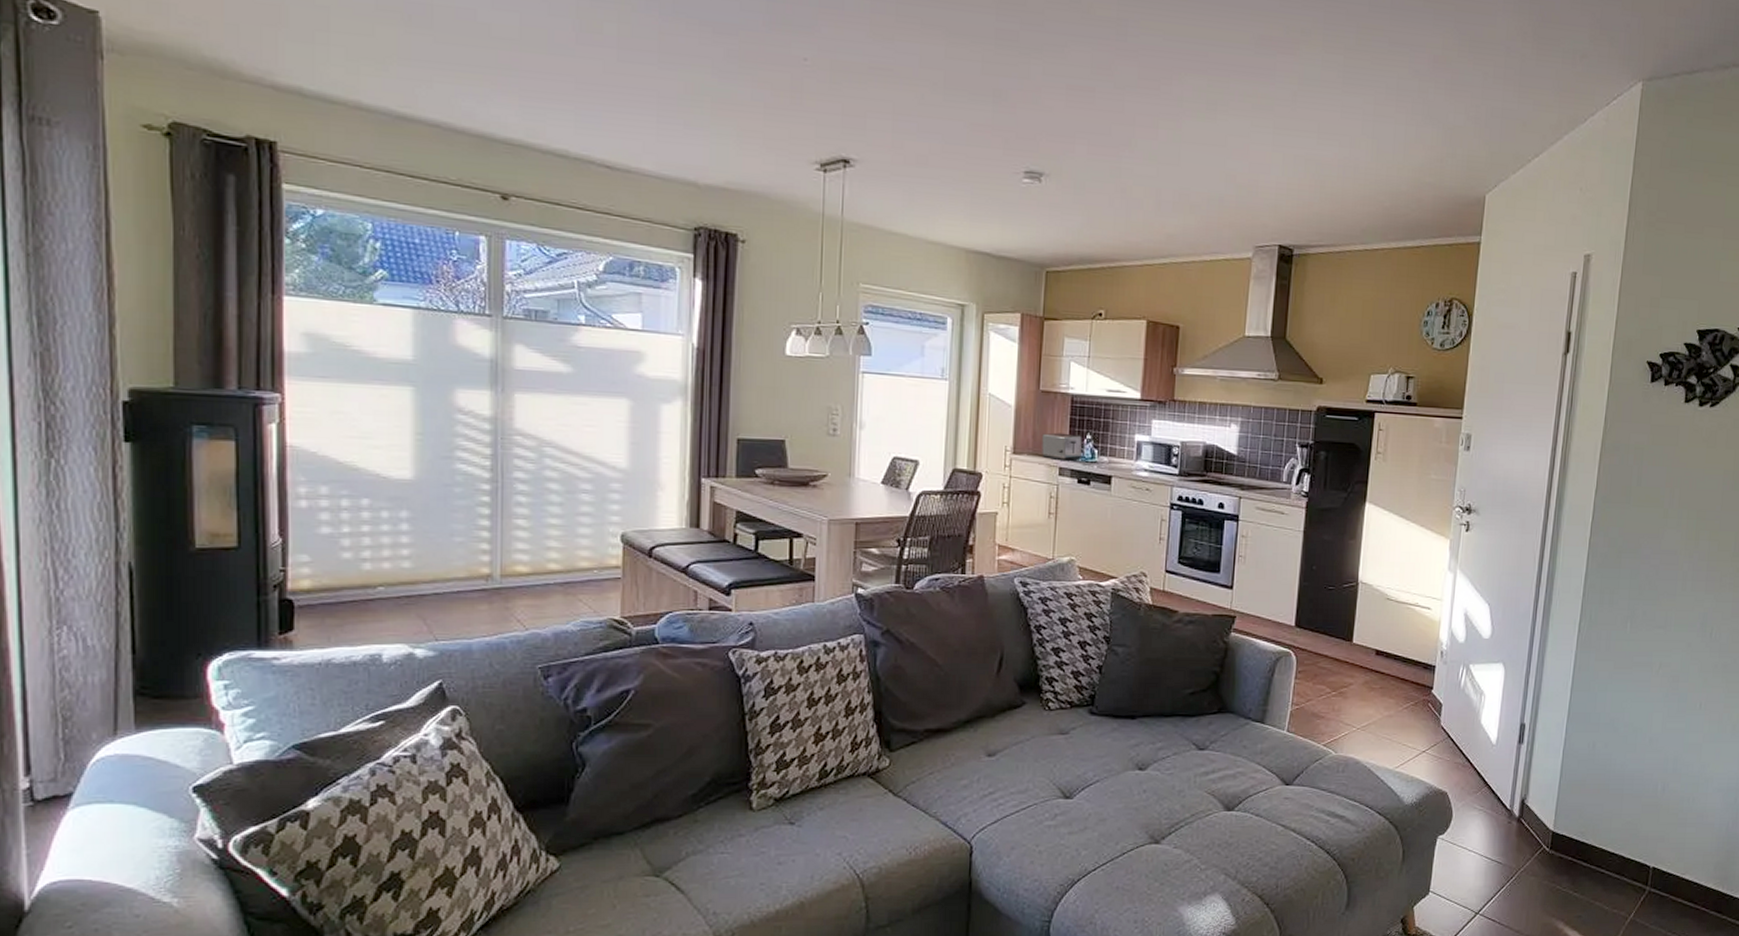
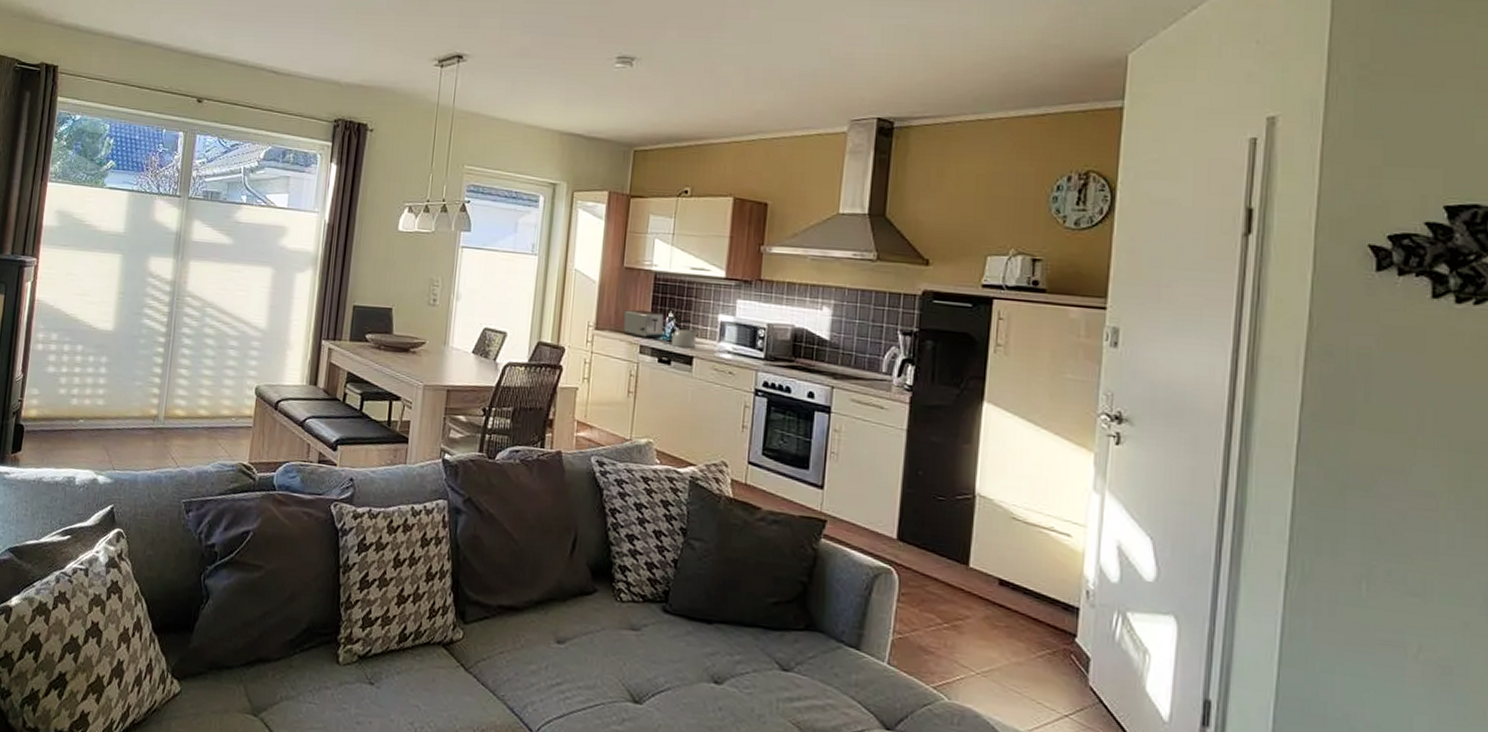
kettle: none [1087,440,1118,469] -> present [668,319,700,350]

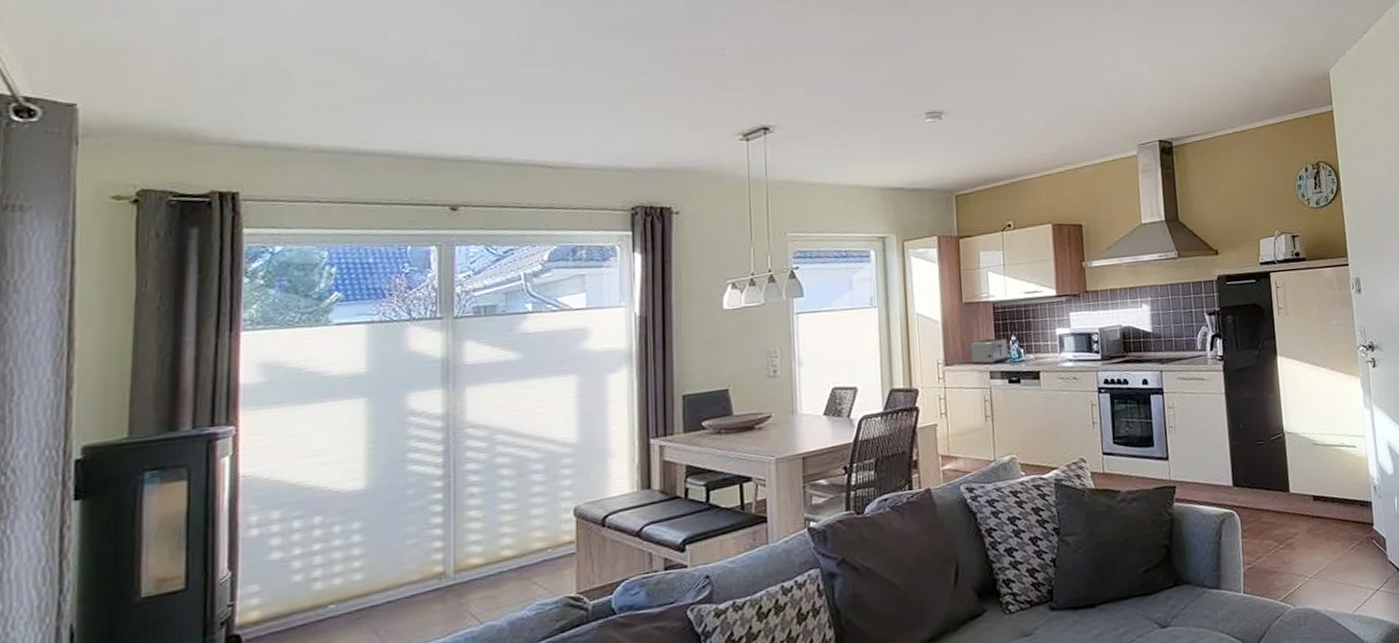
kettle: present [668,319,700,350] -> none [1014,339,1042,367]

